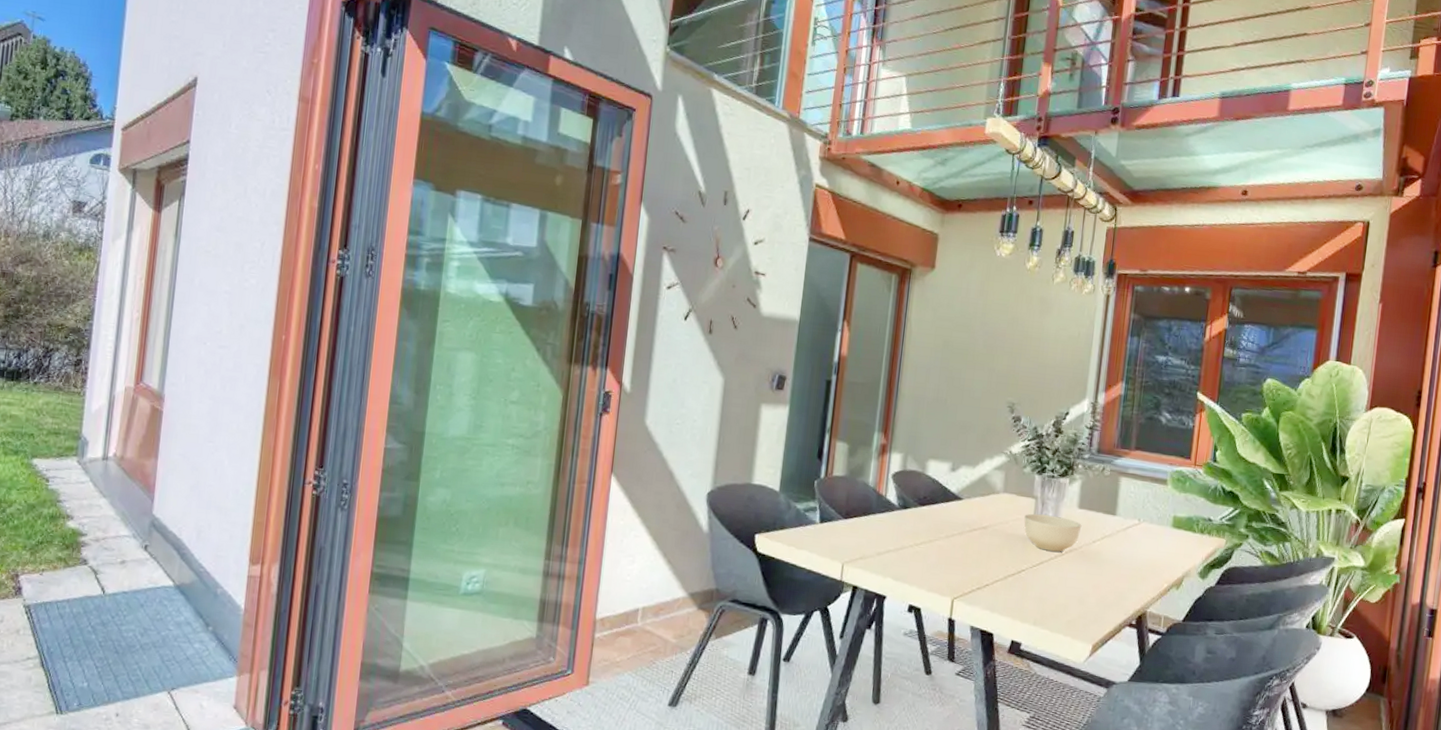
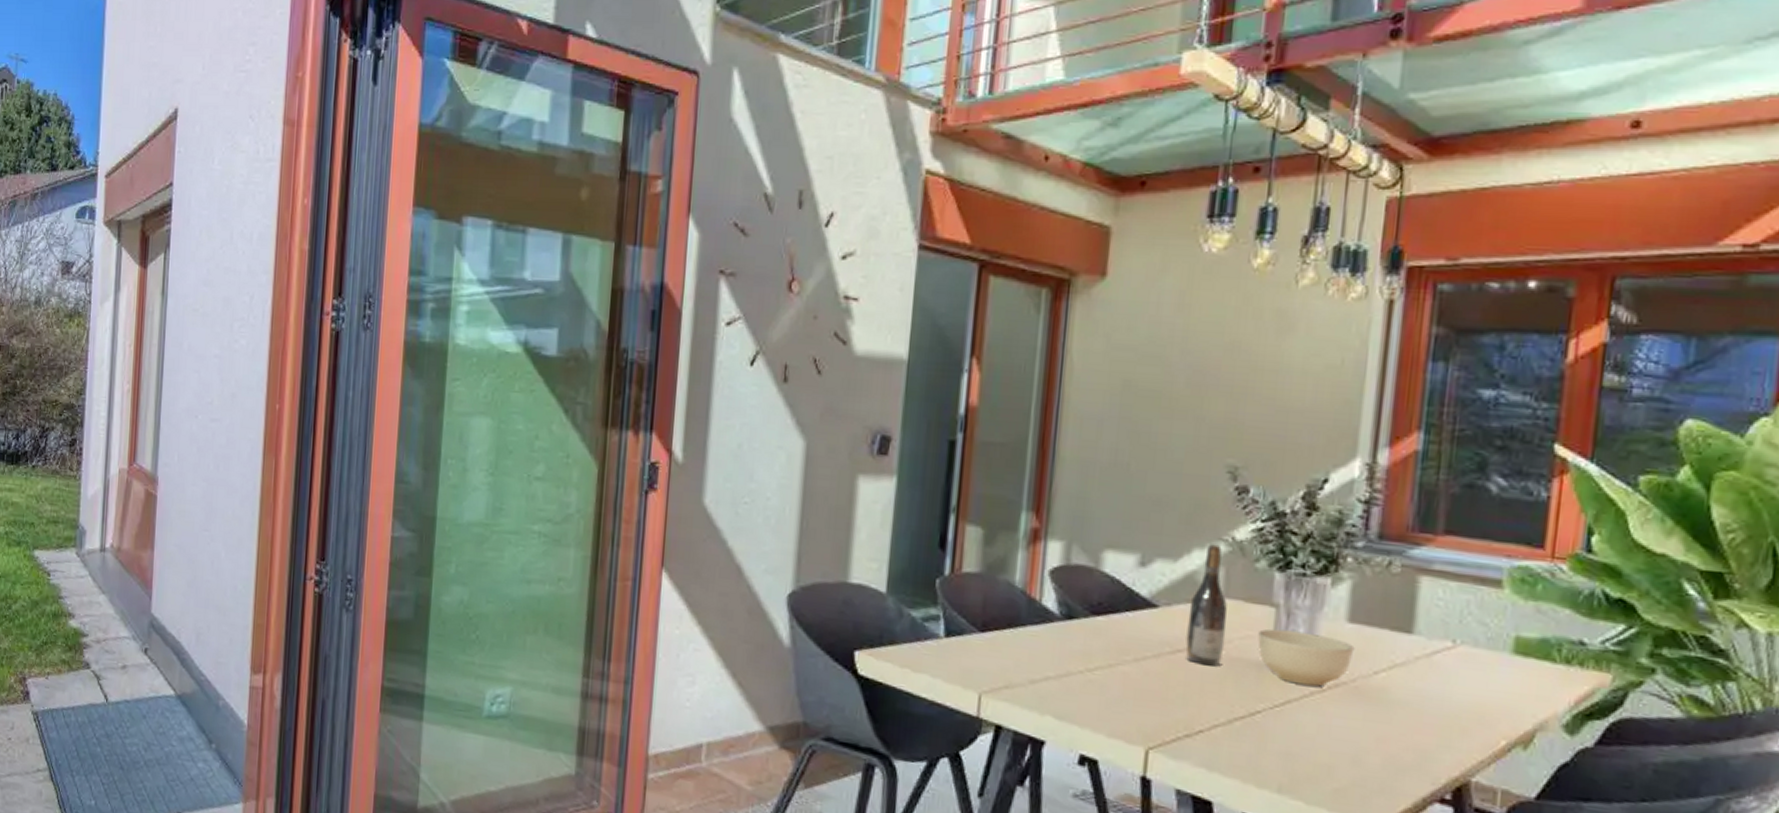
wine bottle: none [979,456,1006,540] -> present [1185,544,1227,666]

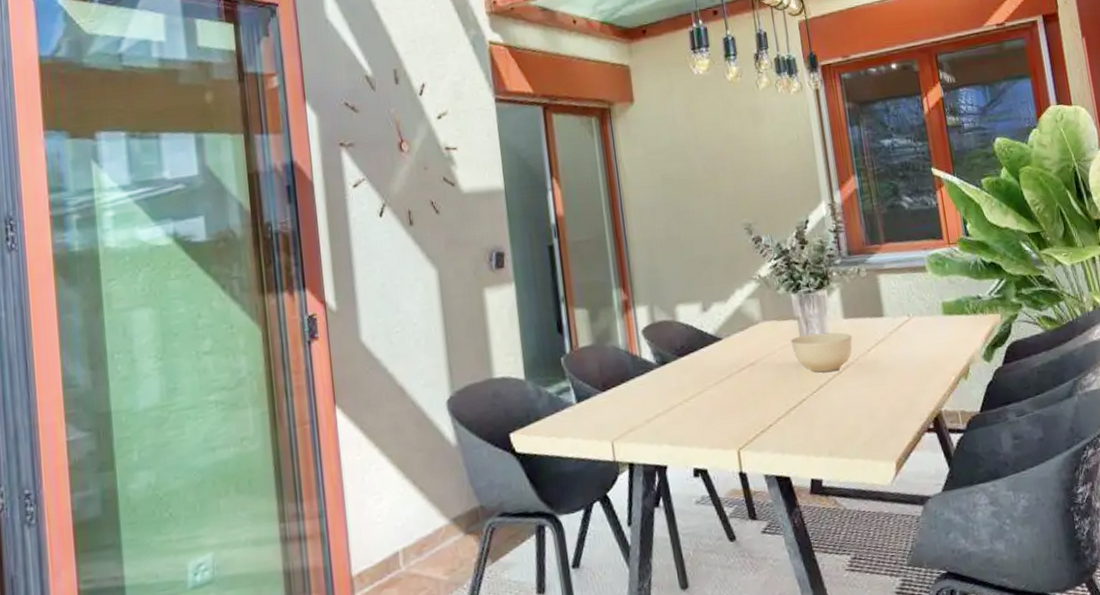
wine bottle: present [1185,544,1227,666] -> none [742,283,772,375]

